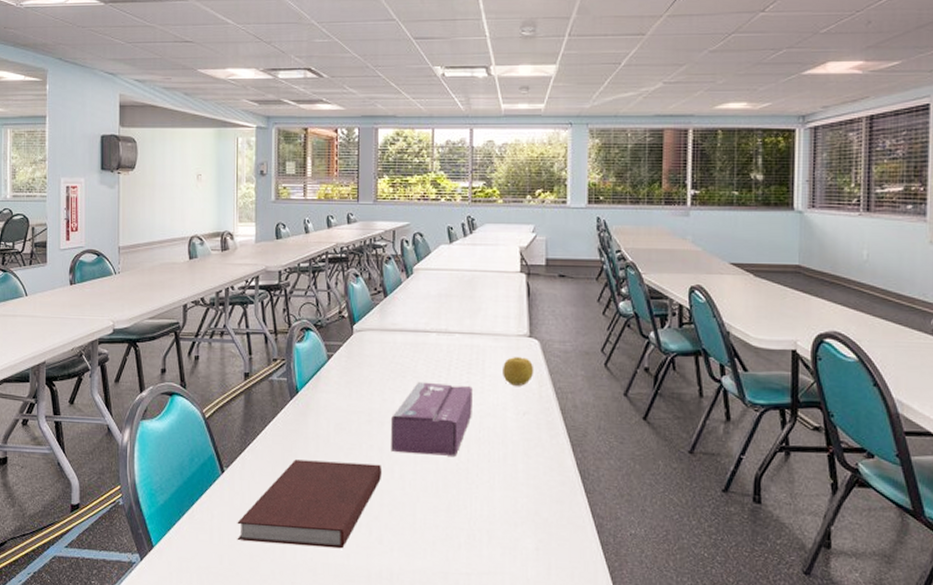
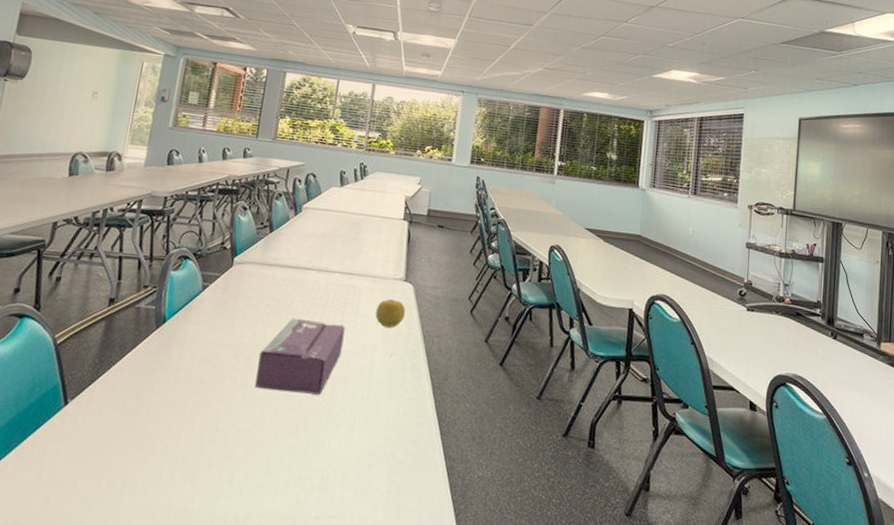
notebook: present [237,459,383,549] -> none [69,393,243,491]

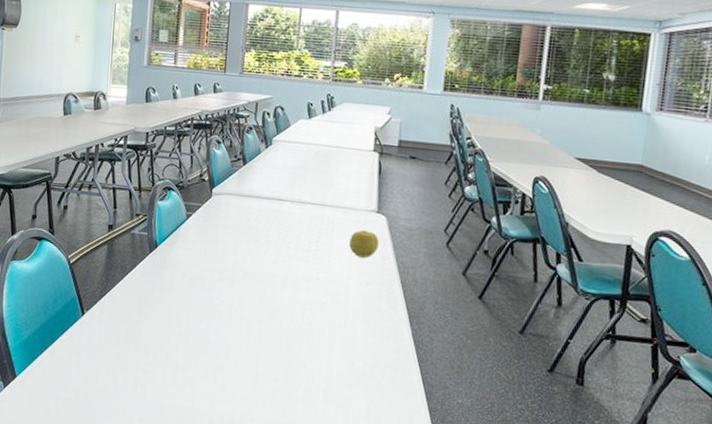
tissue box: present [255,318,345,395] -> none [240,246,320,318]

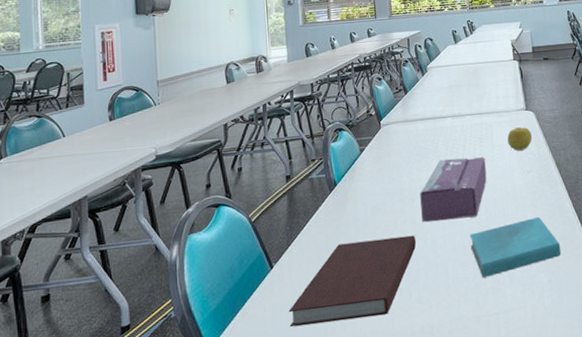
notebook: none [92,308,230,393] -> present [289,235,417,327]
tissue box: none [240,246,320,318] -> present [420,157,487,222]
book: none [287,334,389,386] -> present [469,216,561,278]

